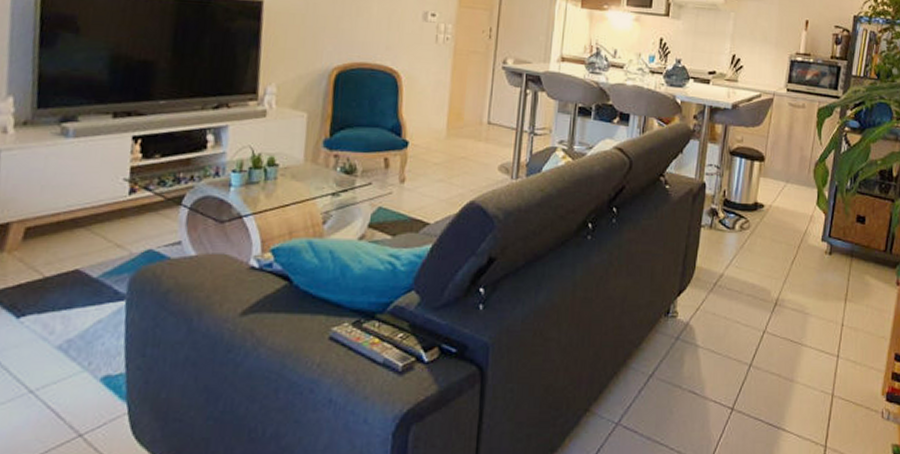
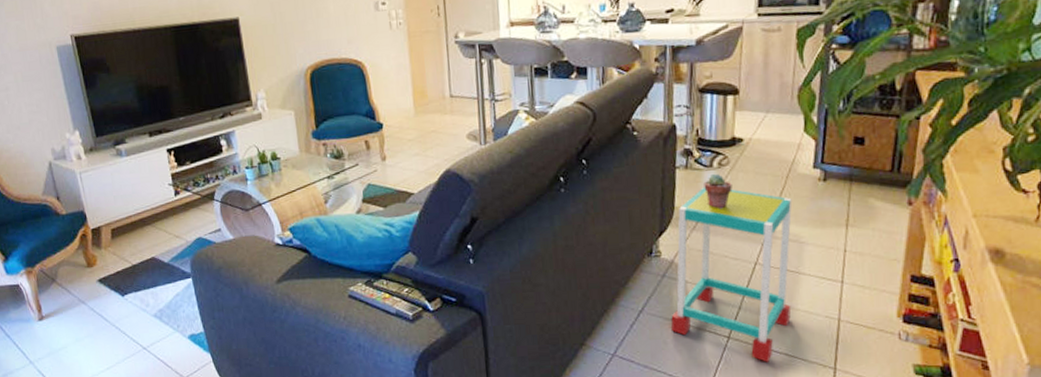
side table: none [679,248,801,437] -> present [671,186,792,362]
potted succulent: none [725,237,750,273] -> present [704,174,732,209]

